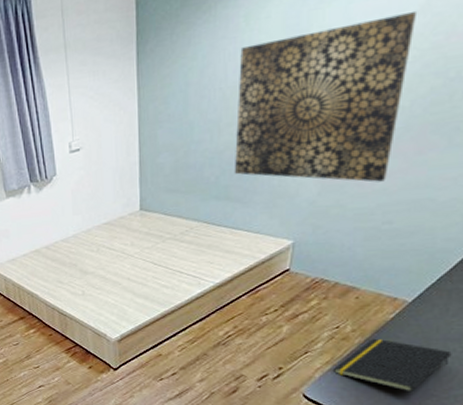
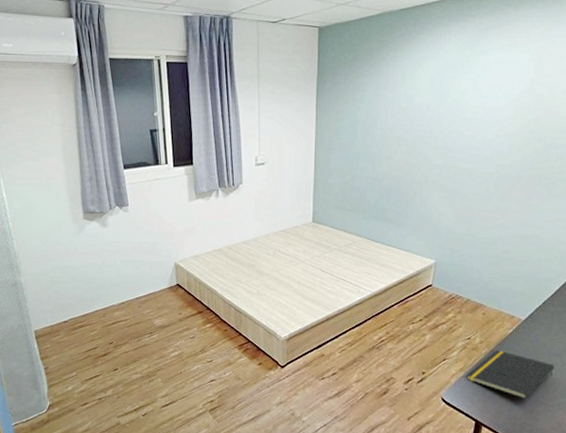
wall art: present [234,12,418,182] -> none [390,91,525,218]

